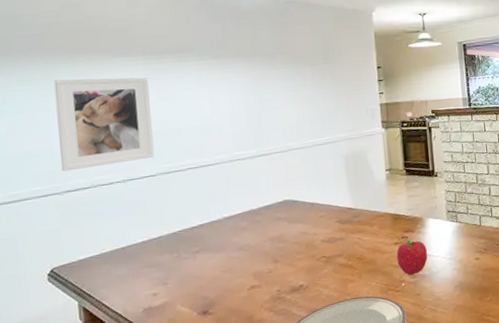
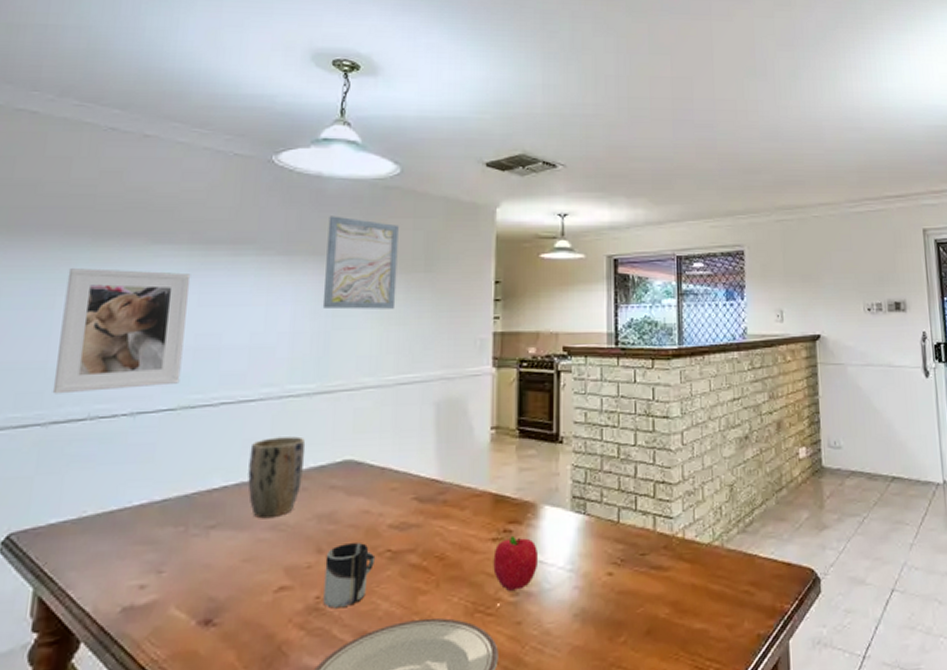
plant pot: none [215,187,256,244] -> present [247,436,306,519]
wall art: none [246,26,306,96] -> present [322,216,399,310]
cup: none [280,253,316,297] -> present [323,543,376,609]

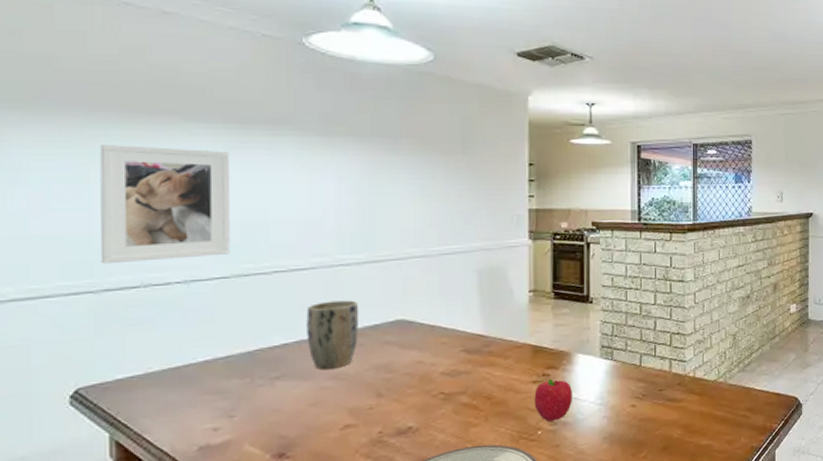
wall art: present [322,216,399,310] -> none [365,99,436,188]
cup: present [323,543,376,609] -> none [385,387,431,441]

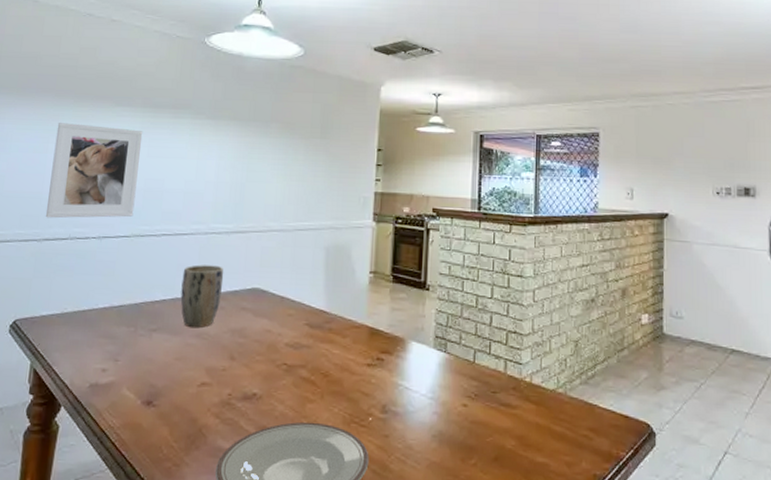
fruit: present [534,378,572,422] -> none [367,363,404,409]

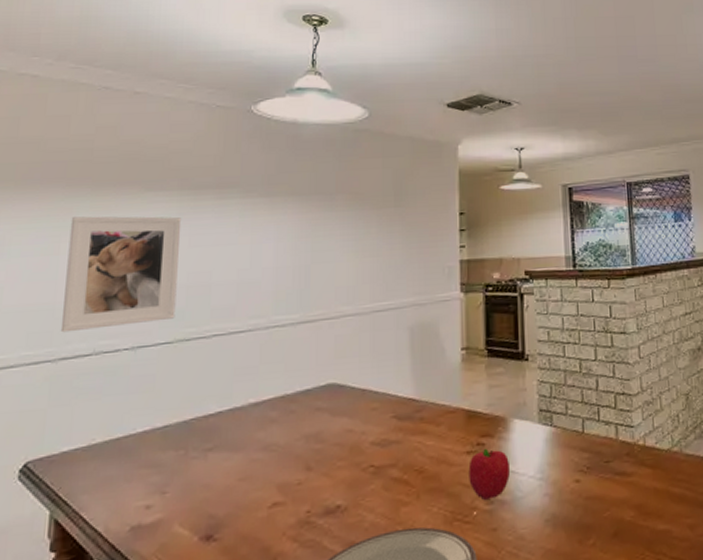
plant pot: present [180,265,224,328] -> none [240,363,292,441]
fruit: none [367,363,404,409] -> present [468,448,510,500]

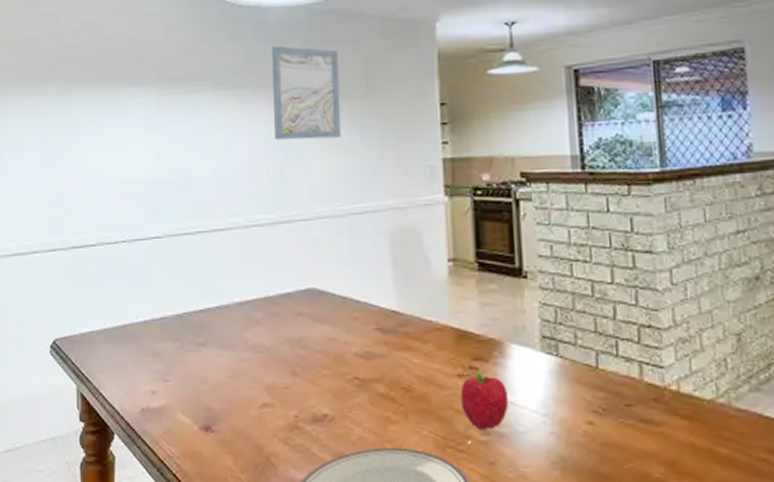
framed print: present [60,215,182,333] -> none [68,111,163,223]
wall art: none [302,158,369,245] -> present [271,46,342,140]

